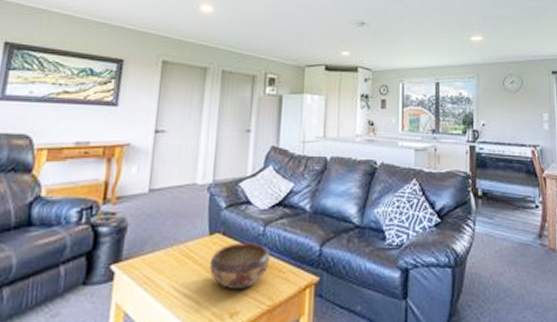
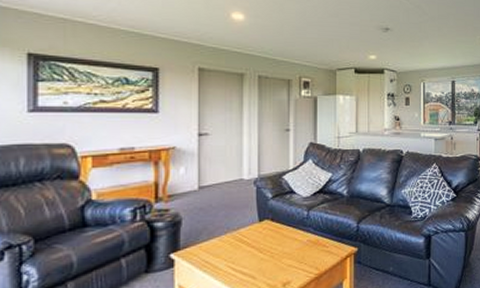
decorative bowl: present [209,242,270,291] -> none [261,225,315,265]

